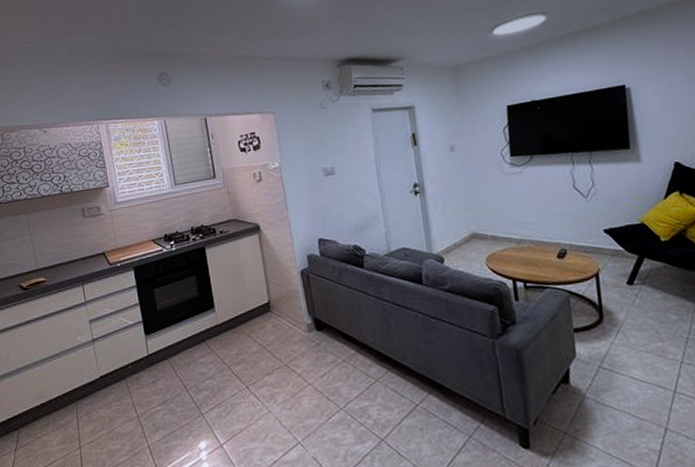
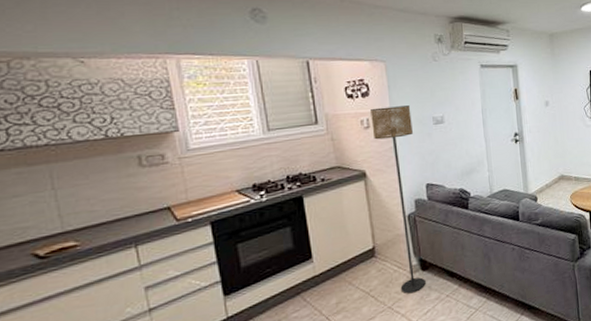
floor lamp: none [262,157,321,353] -> present [370,105,426,294]

